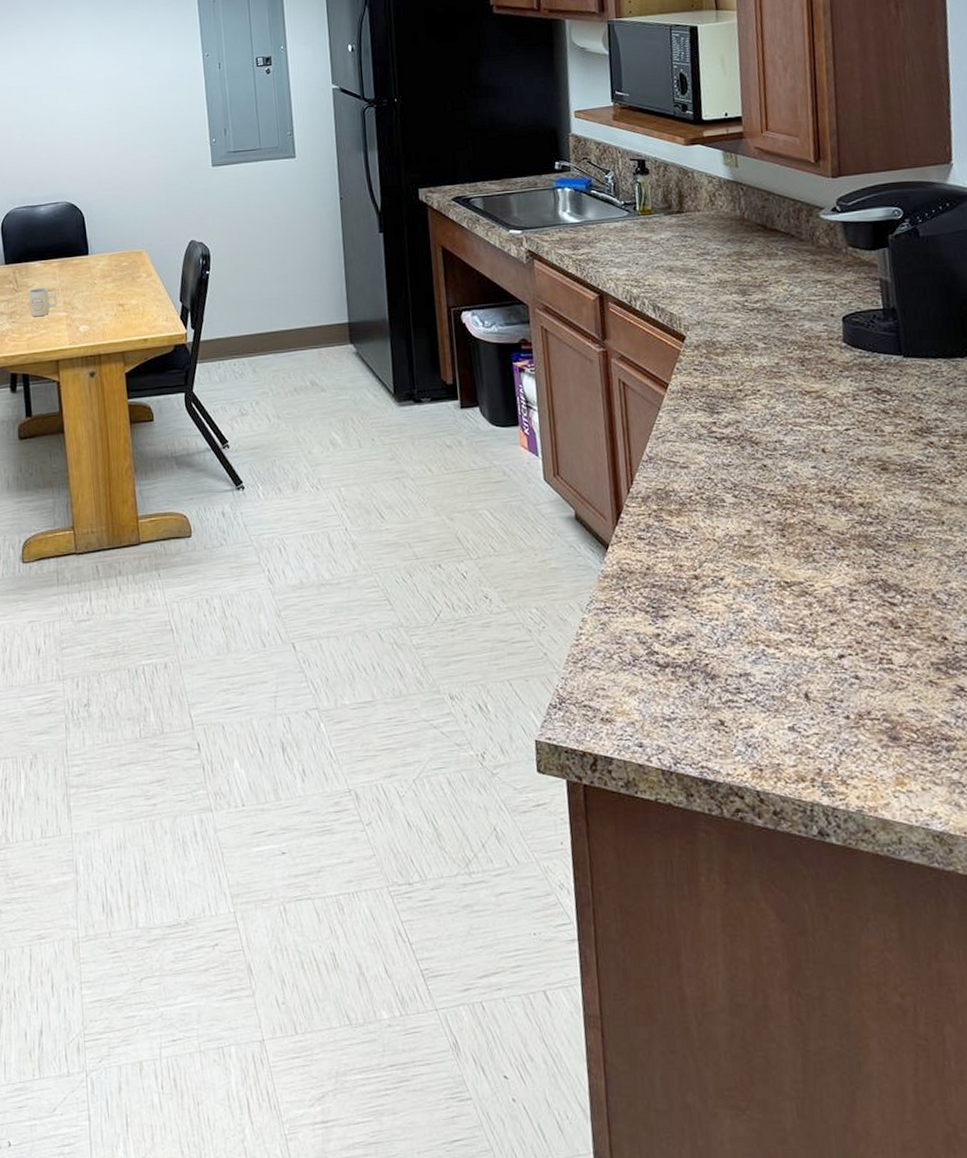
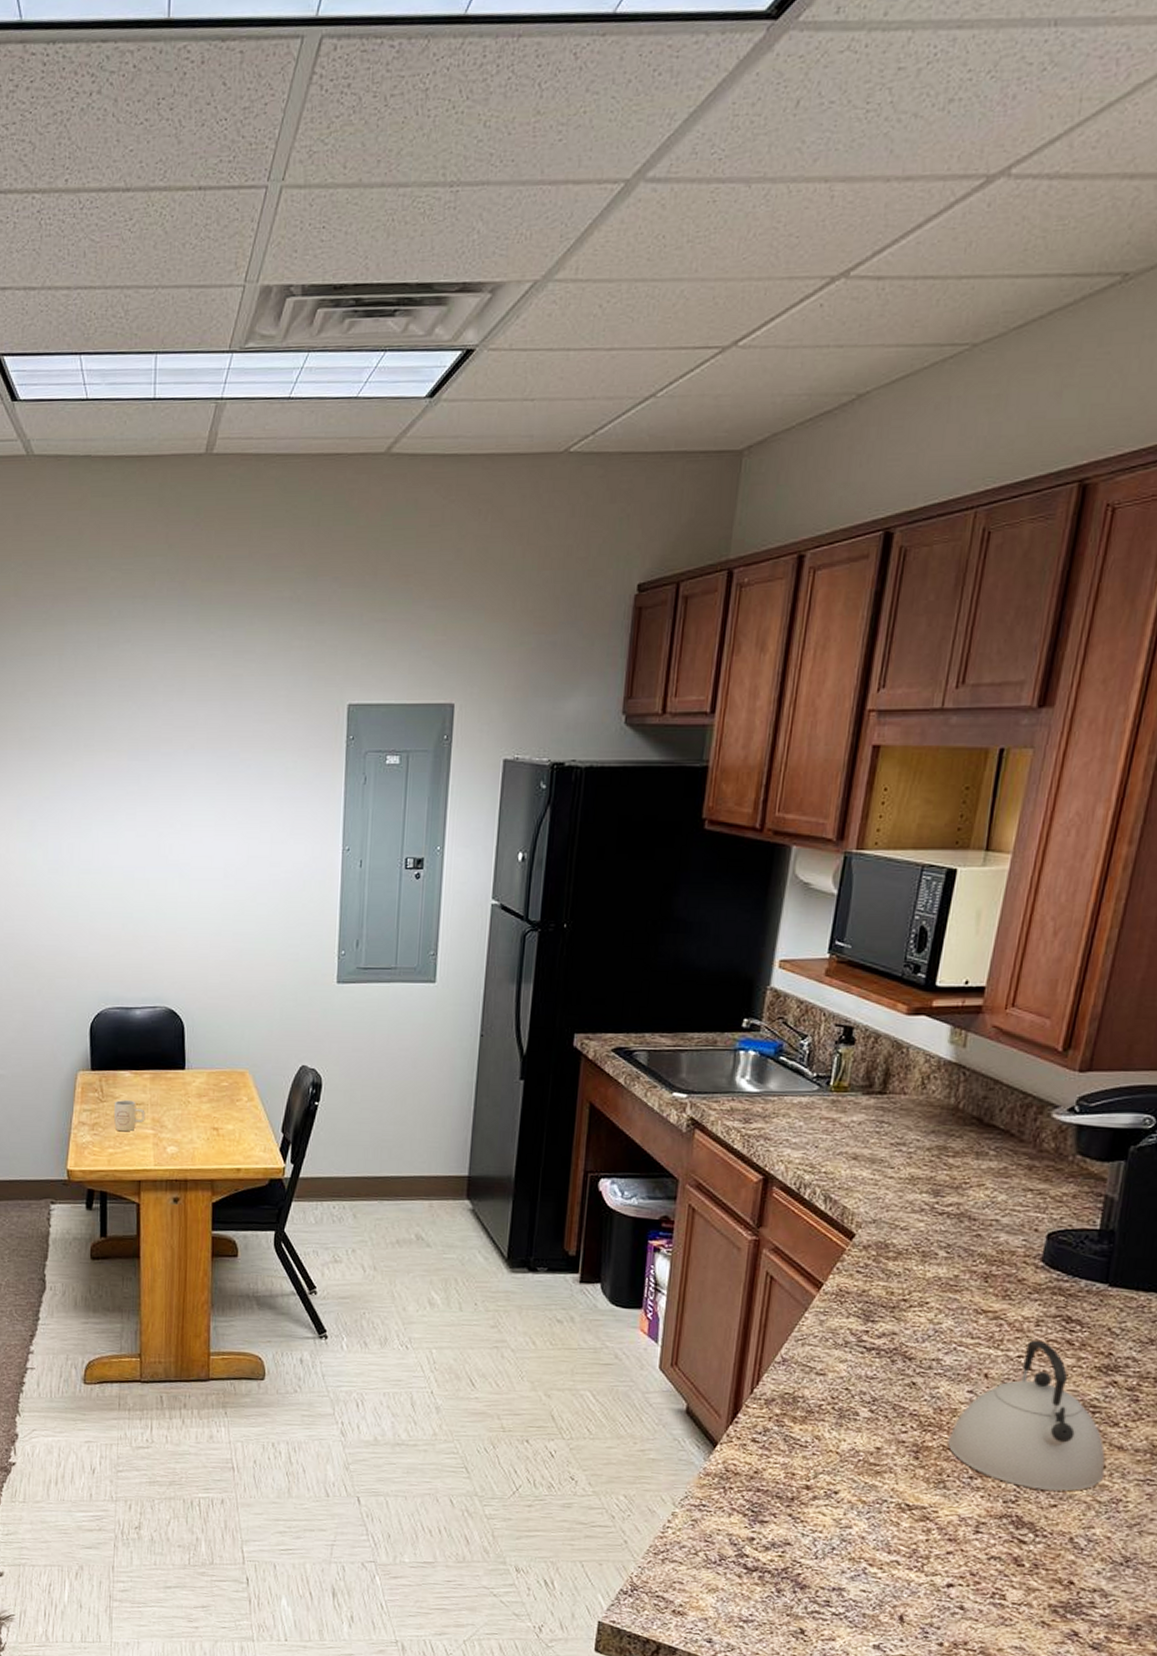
kettle: none [806,412,946,552] -> present [948,1339,1106,1492]

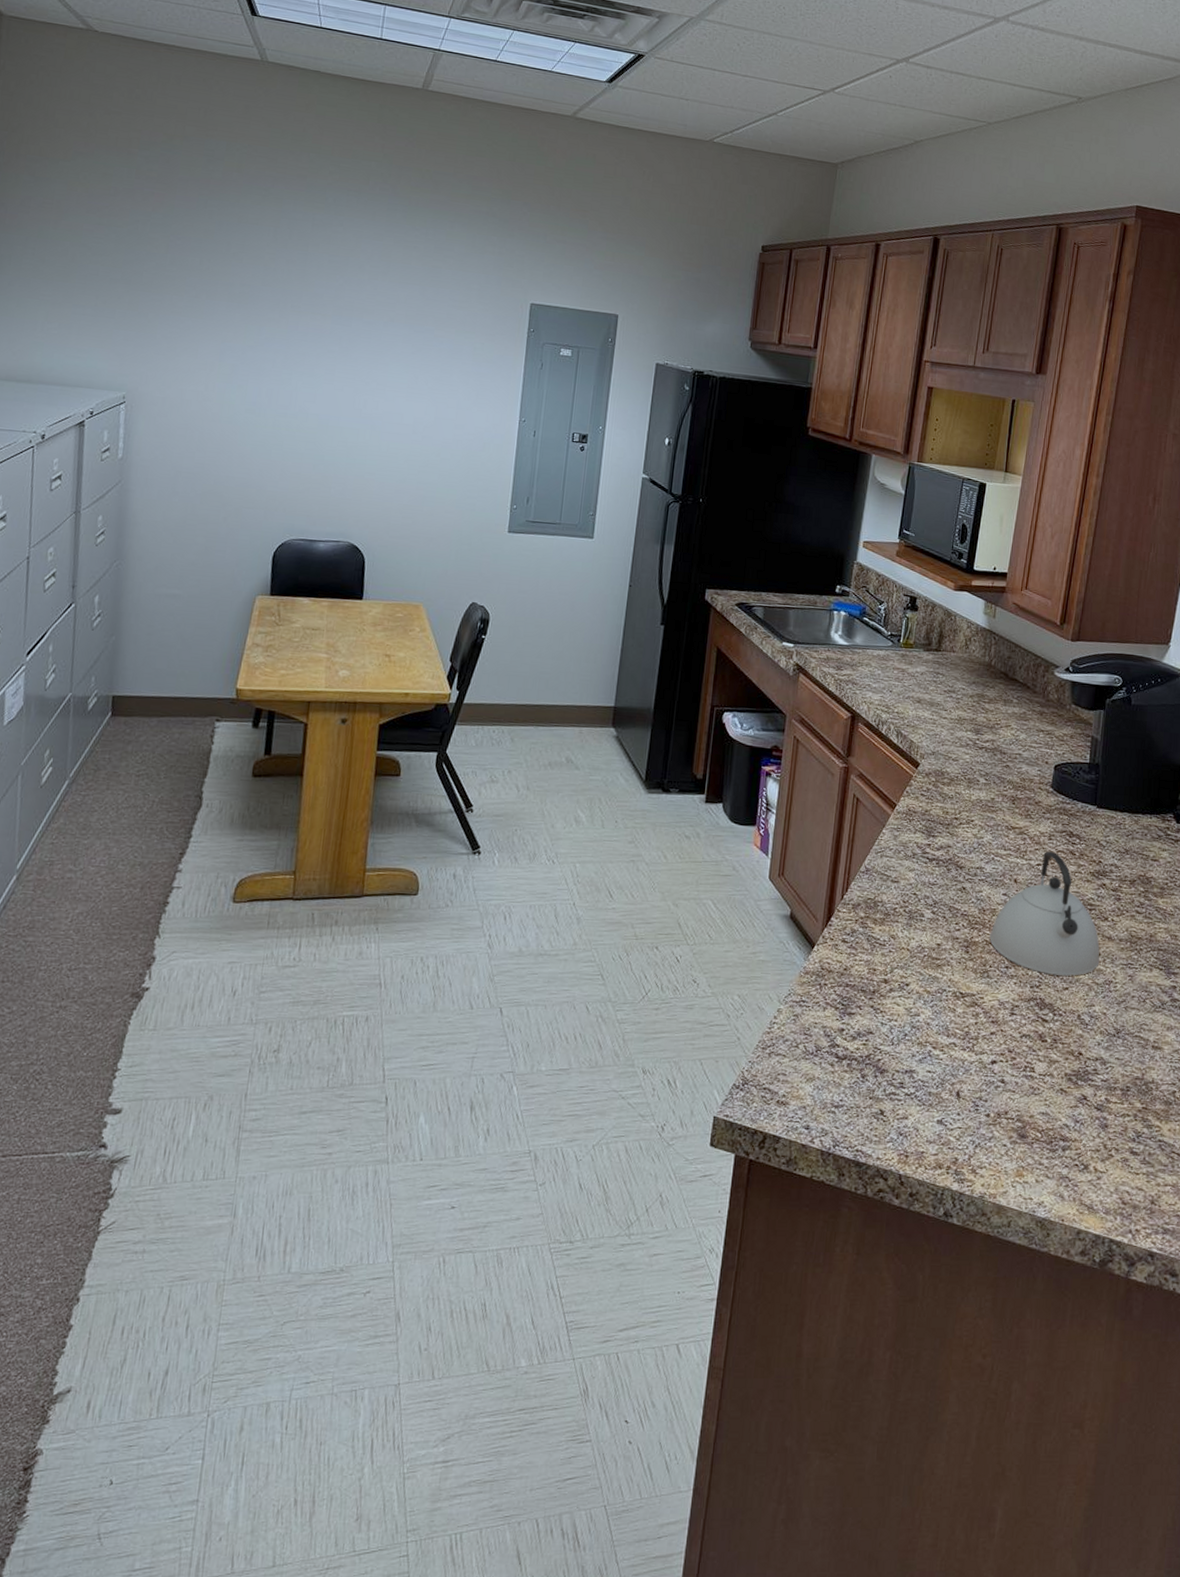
mug: present [113,1100,146,1132] -> none [288,625,321,655]

